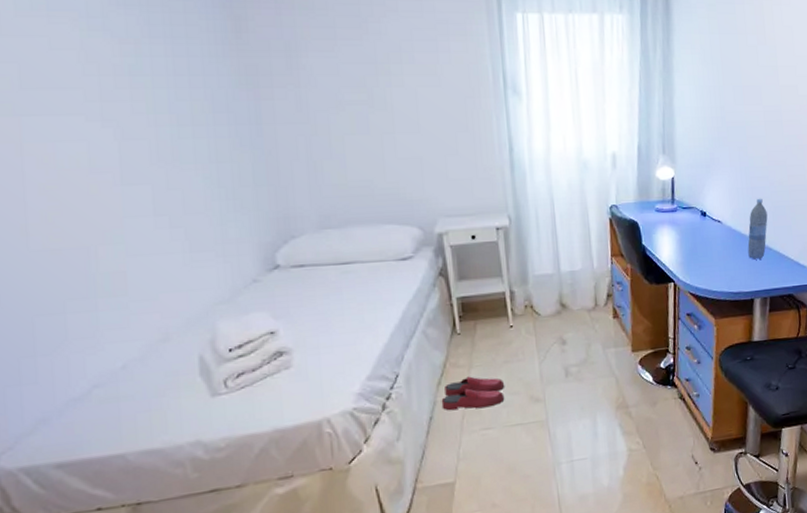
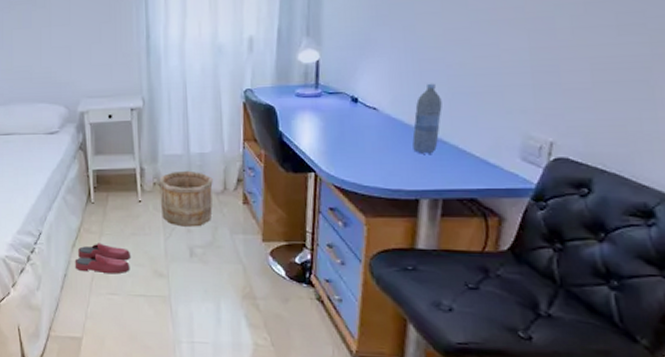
wooden bucket: none [530,289,585,348] -> present [158,170,213,227]

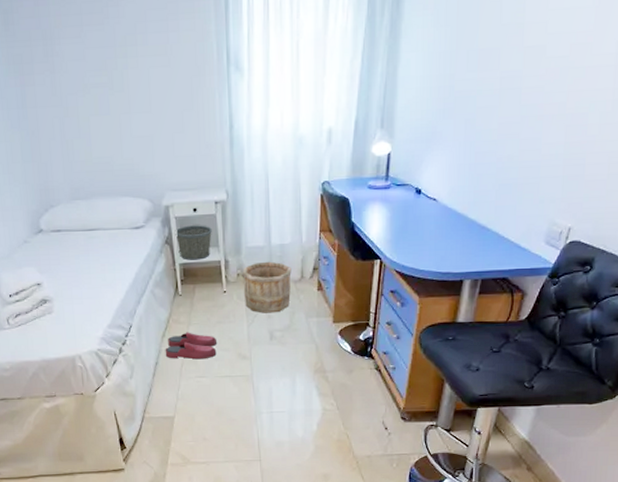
basket: none [89,131,127,167] -> present [175,225,212,260]
water bottle: present [412,83,442,154] -> none [463,175,490,240]

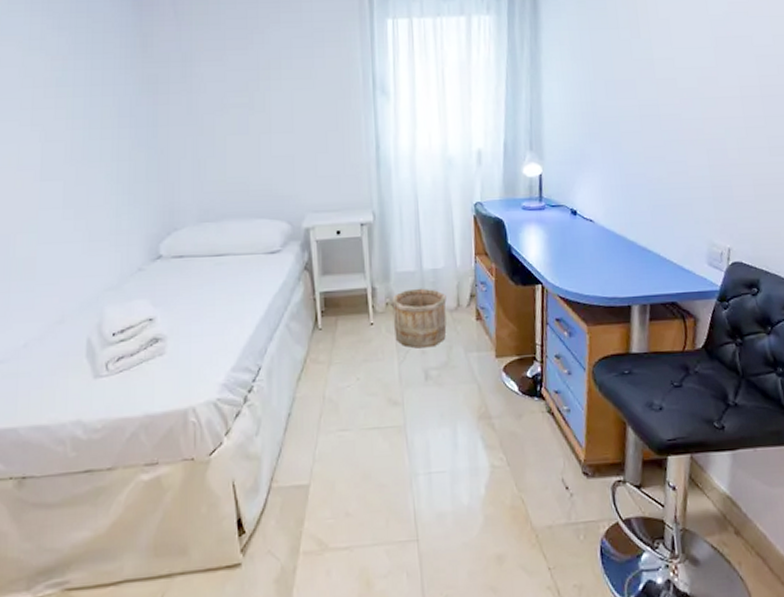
slippers: present [165,332,217,360] -> none [300,373,363,408]
basket: present [175,225,212,260] -> none [315,249,357,288]

